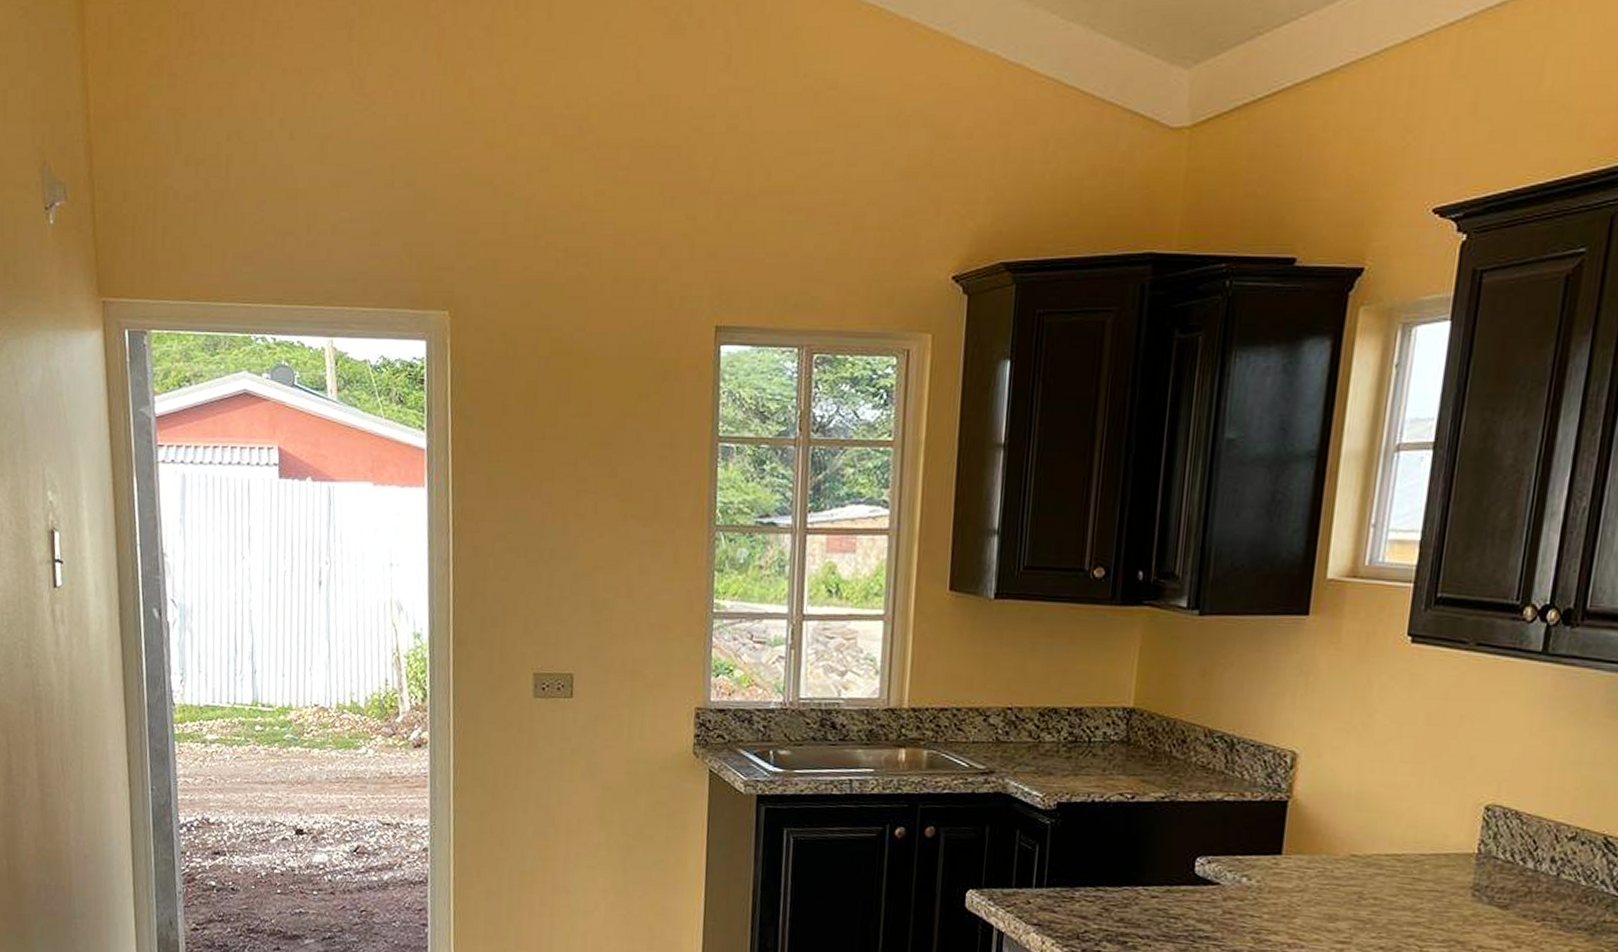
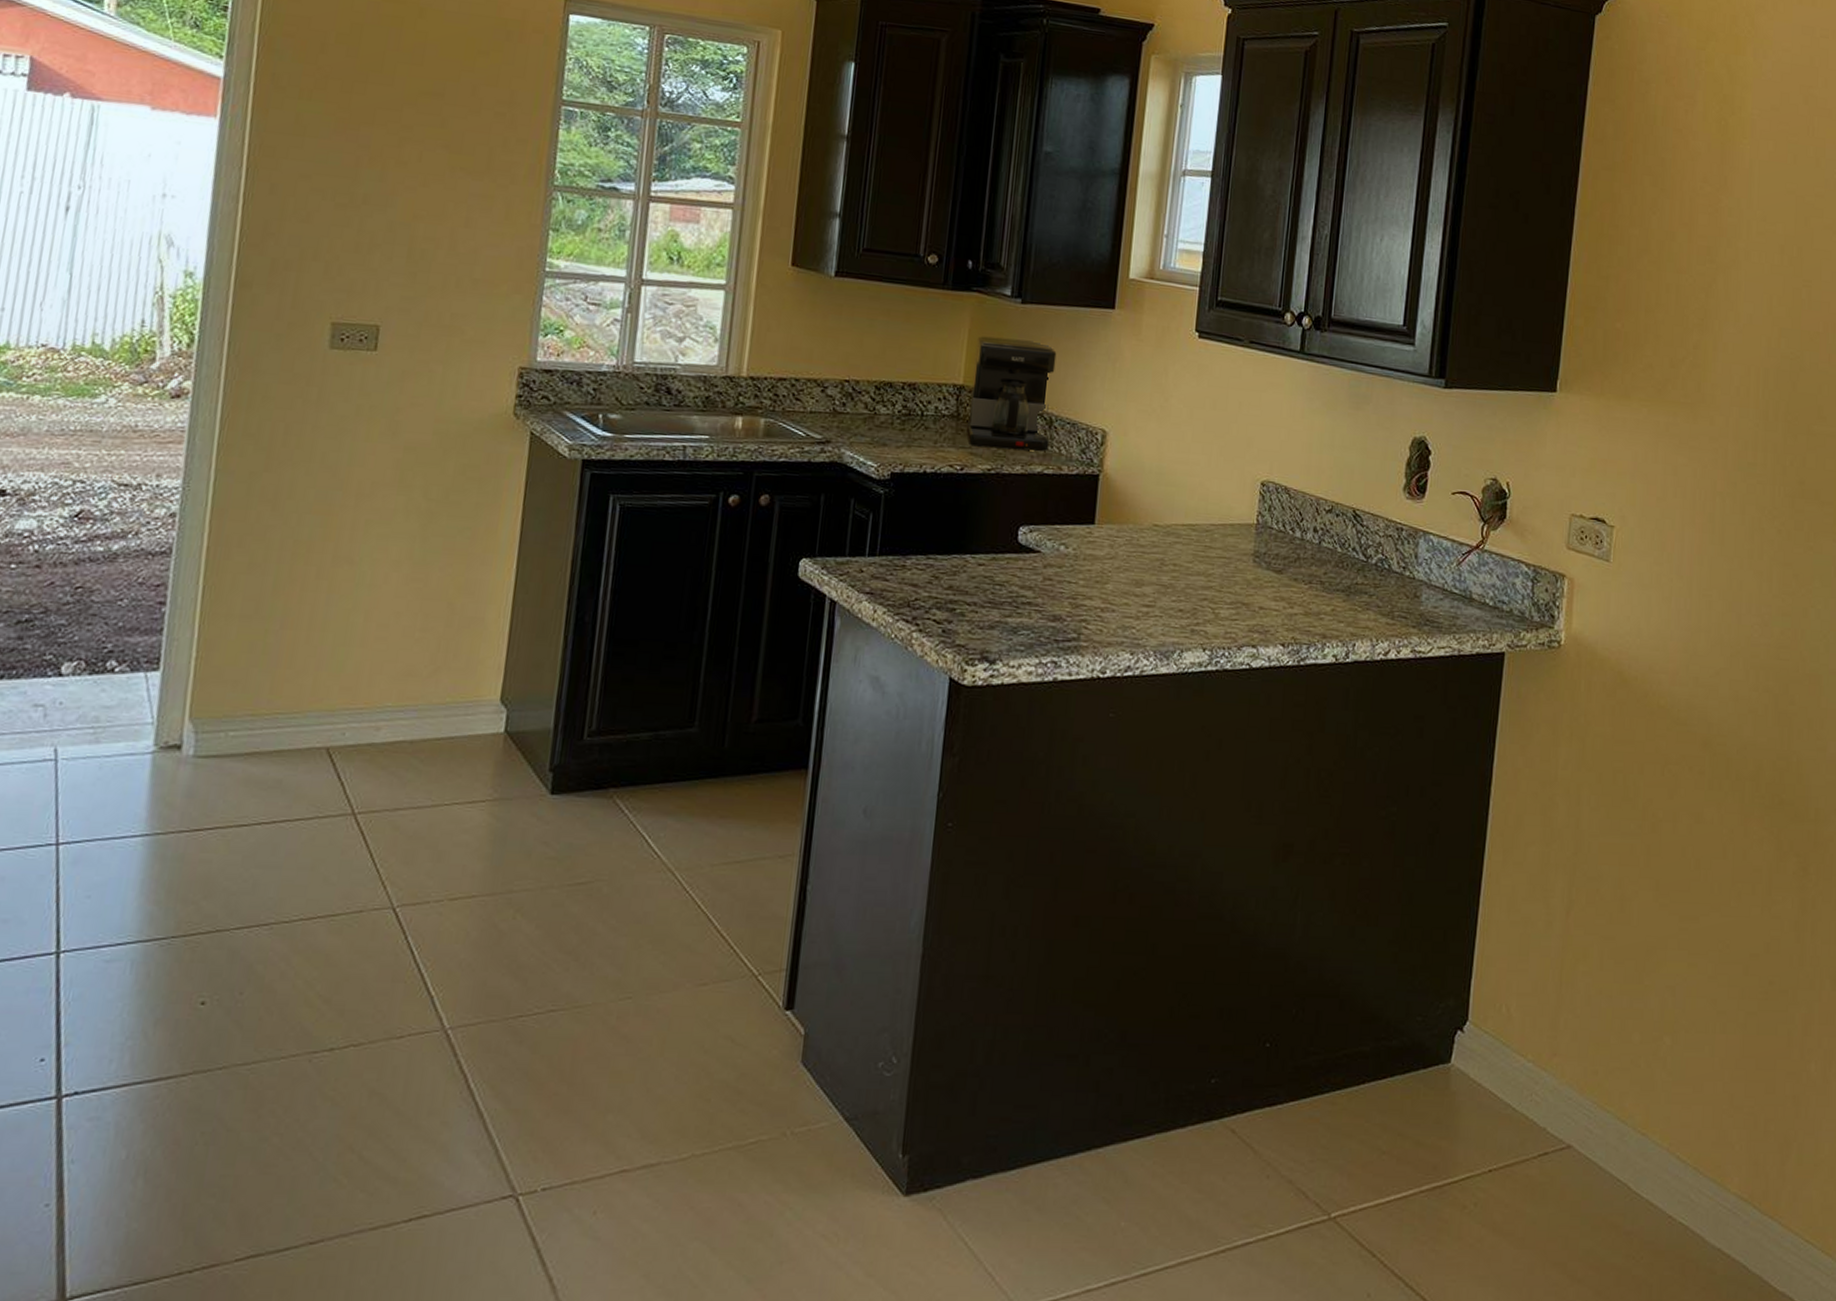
coffee maker: none [1137,654,1240,778] -> present [966,336,1057,452]

